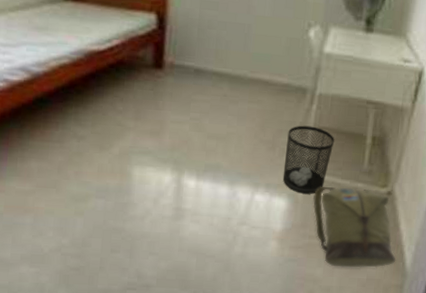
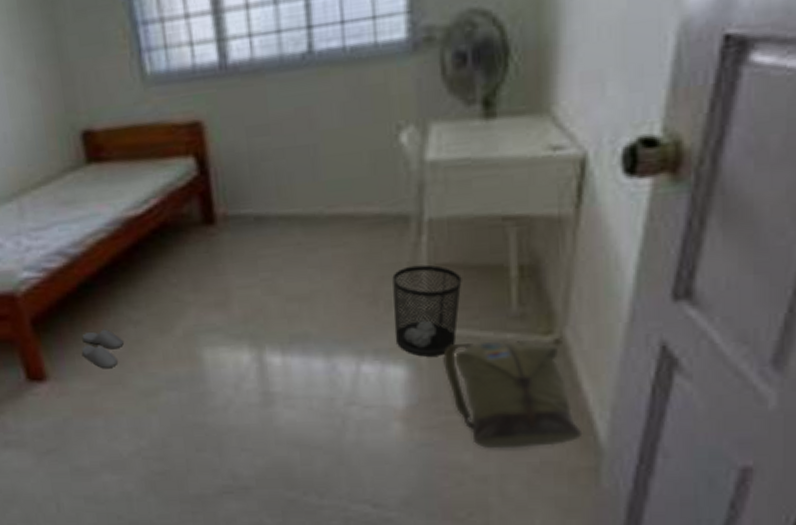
slippers: none [25,139,65,173] -> present [82,329,124,368]

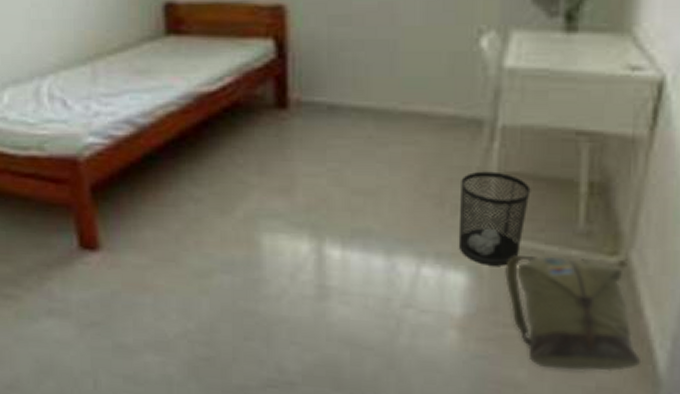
slippers: present [82,329,124,368] -> none [139,203,182,244]

